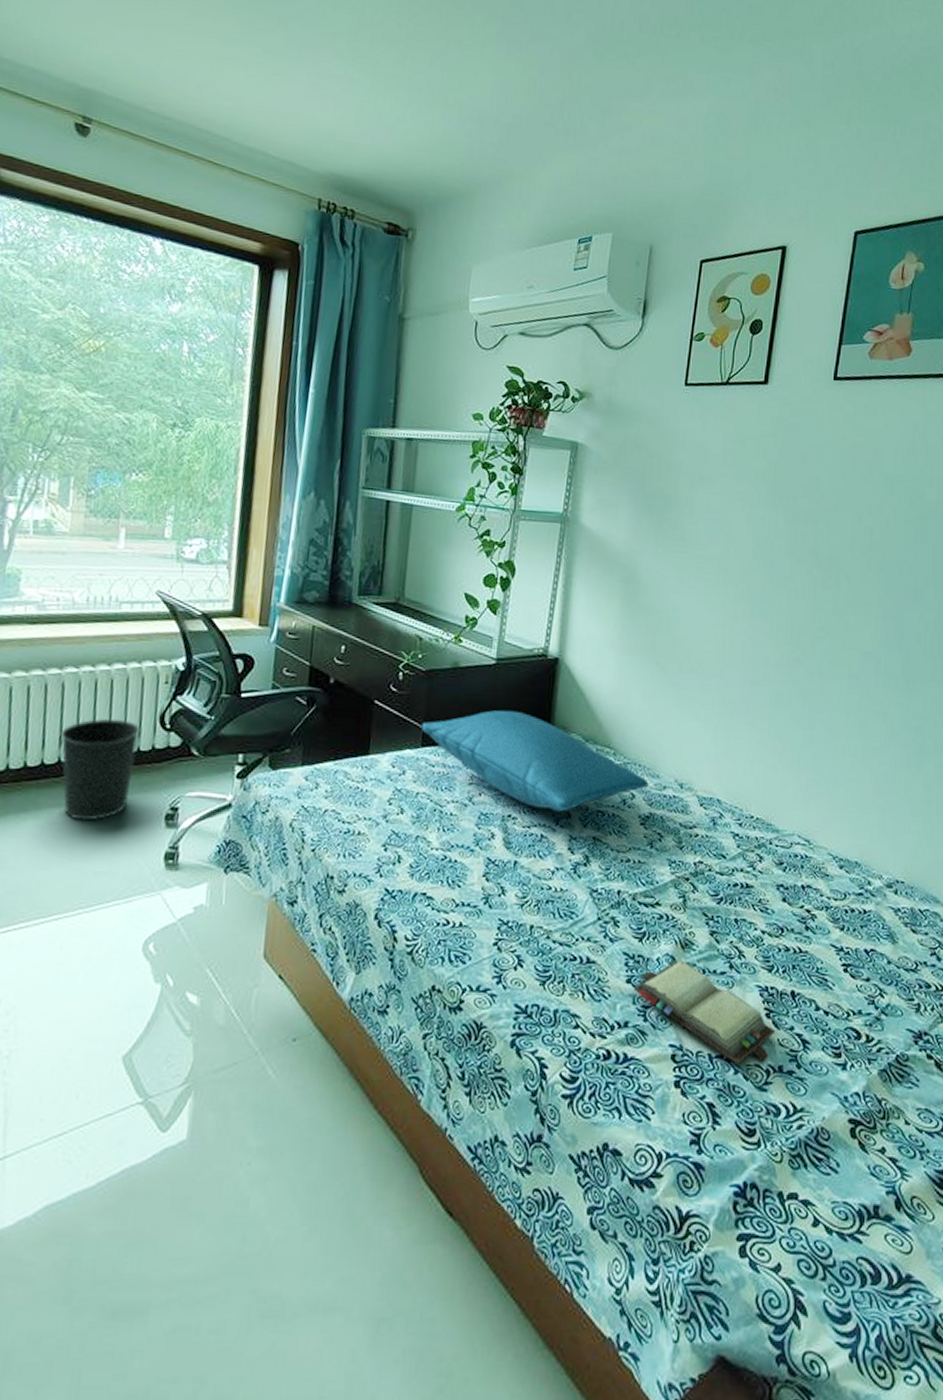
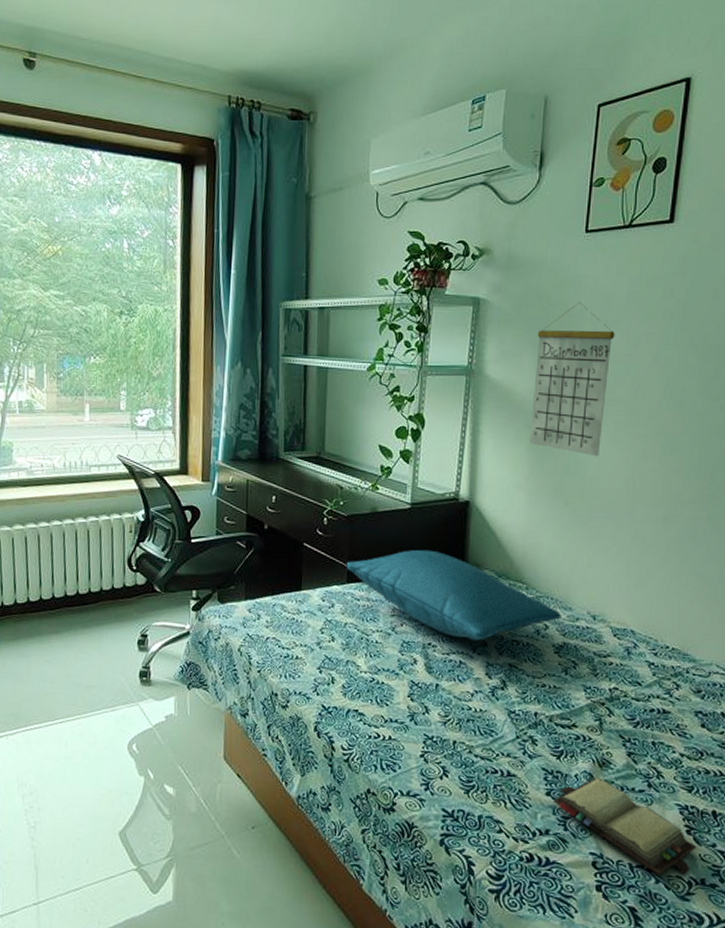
wastebasket: present [59,718,141,821] -> none [52,562,113,645]
calendar: none [623,455,710,616] -> present [530,302,615,457]

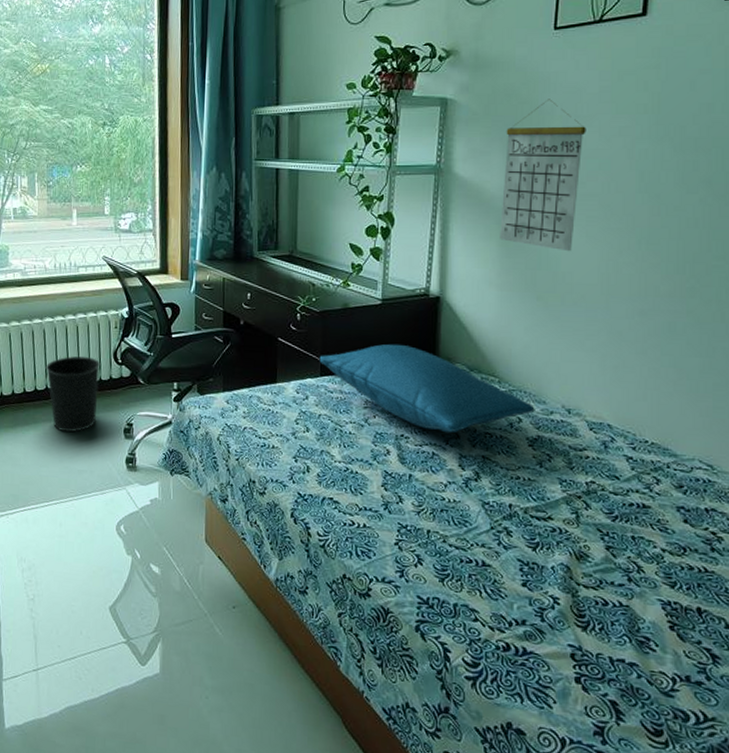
wastebasket: none [52,562,113,645] -> present [45,355,101,433]
hardback book: present [554,777,697,875] -> none [530,570,681,671]

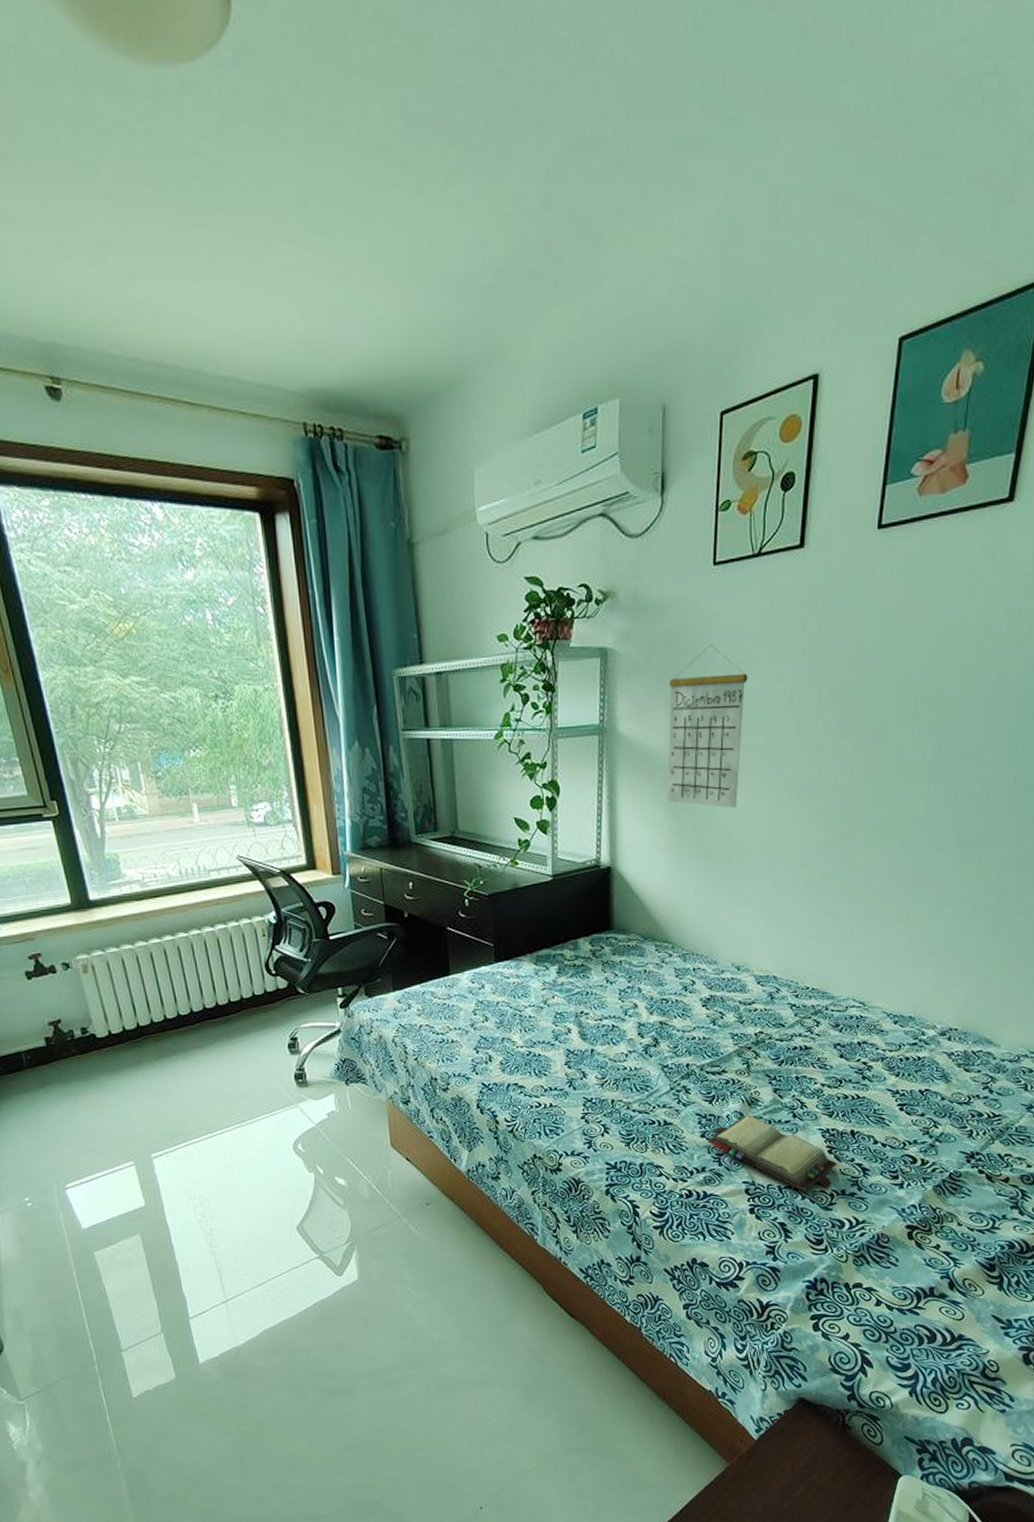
wastebasket: present [45,355,101,433] -> none [186,970,256,1057]
pillow: present [319,344,535,433] -> none [492,920,707,1004]
hardback book: none [530,570,681,671] -> present [708,1115,838,1192]

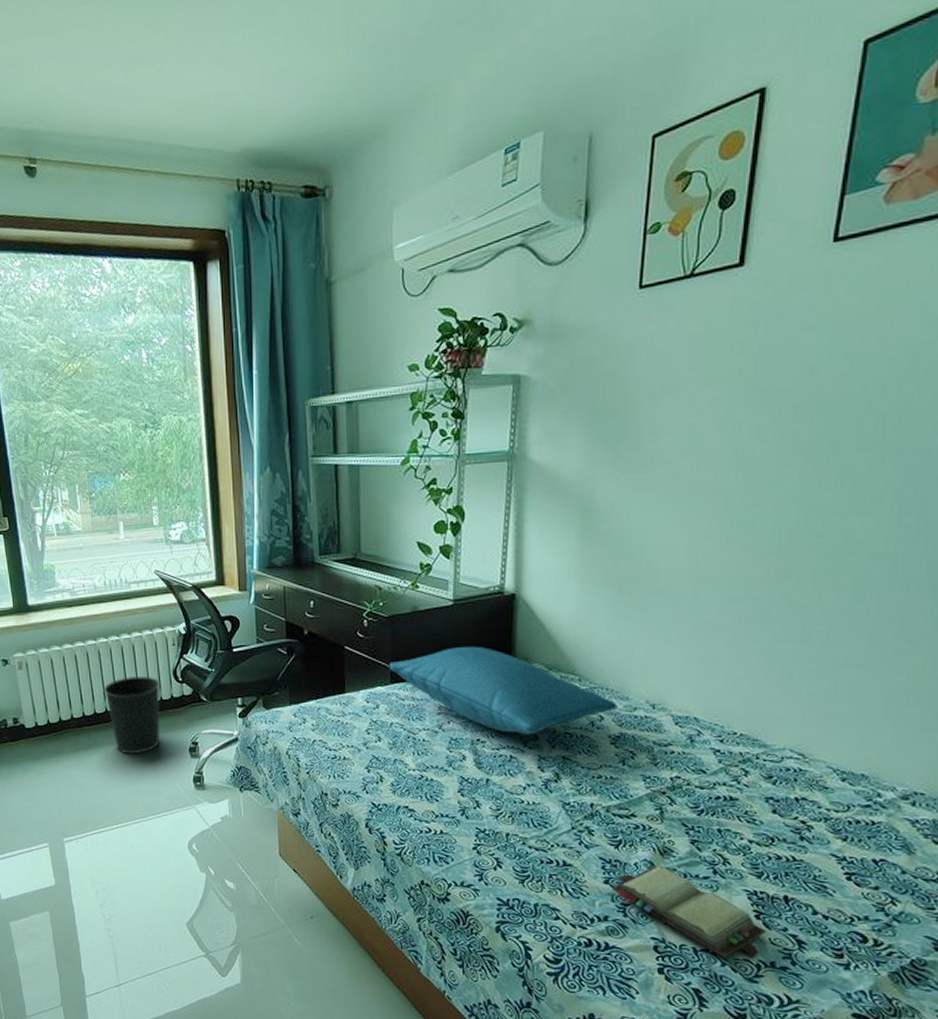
wastebasket: none [186,970,256,1057] -> present [103,676,161,755]
pillow: none [492,920,707,1004] -> present [389,646,618,735]
calendar: present [667,644,748,809] -> none [579,369,675,538]

